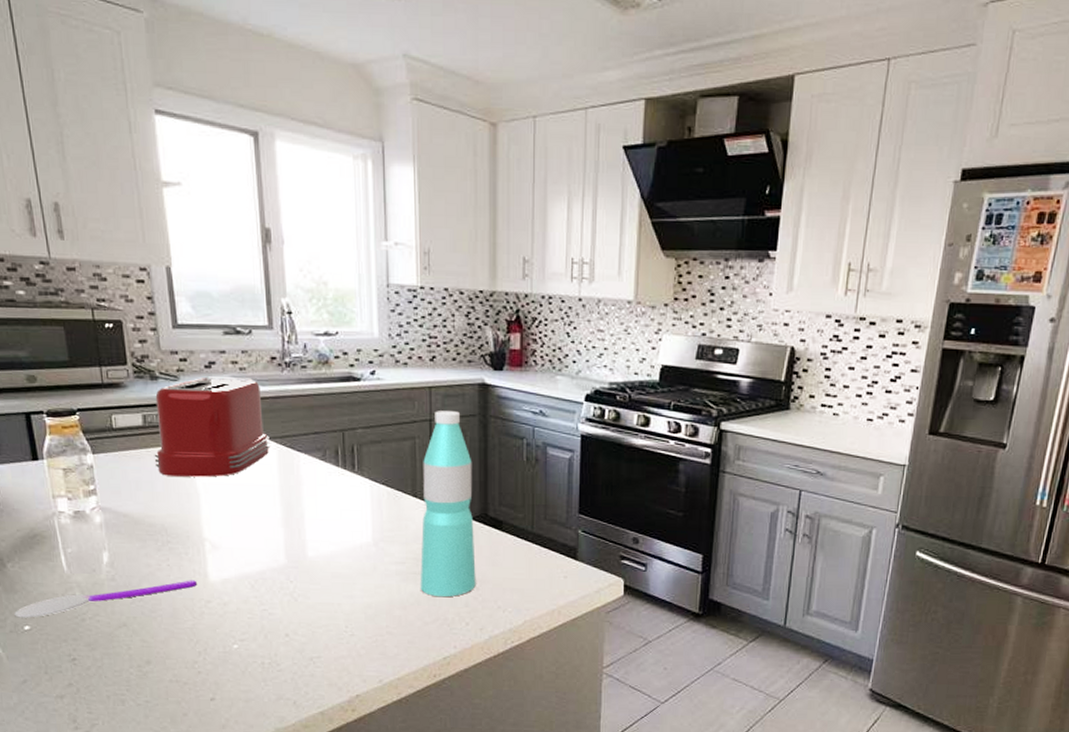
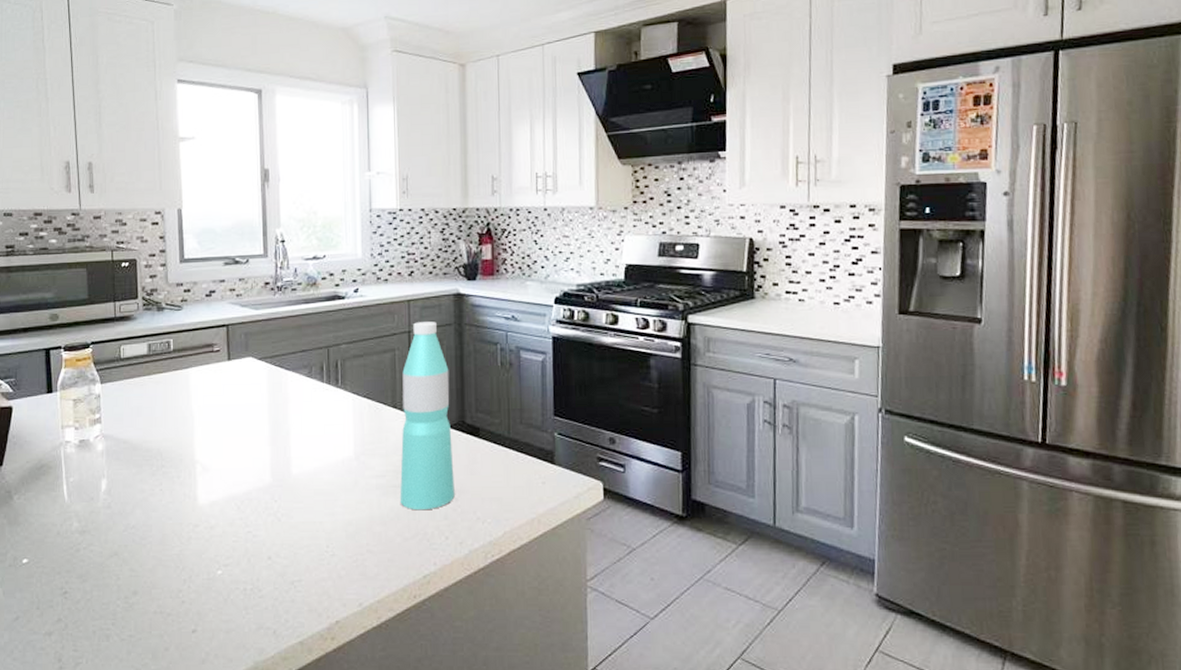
spoon: present [14,580,196,618] -> none [15,504,186,551]
toaster: present [154,376,270,477] -> none [155,303,261,401]

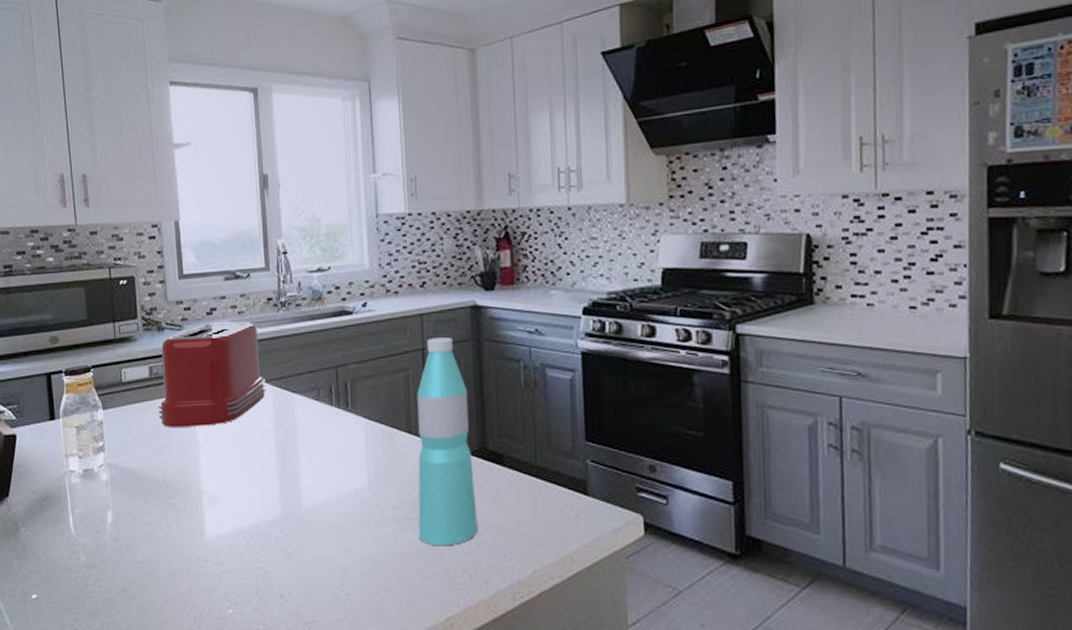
toaster: none [155,303,261,401] -> present [158,321,266,427]

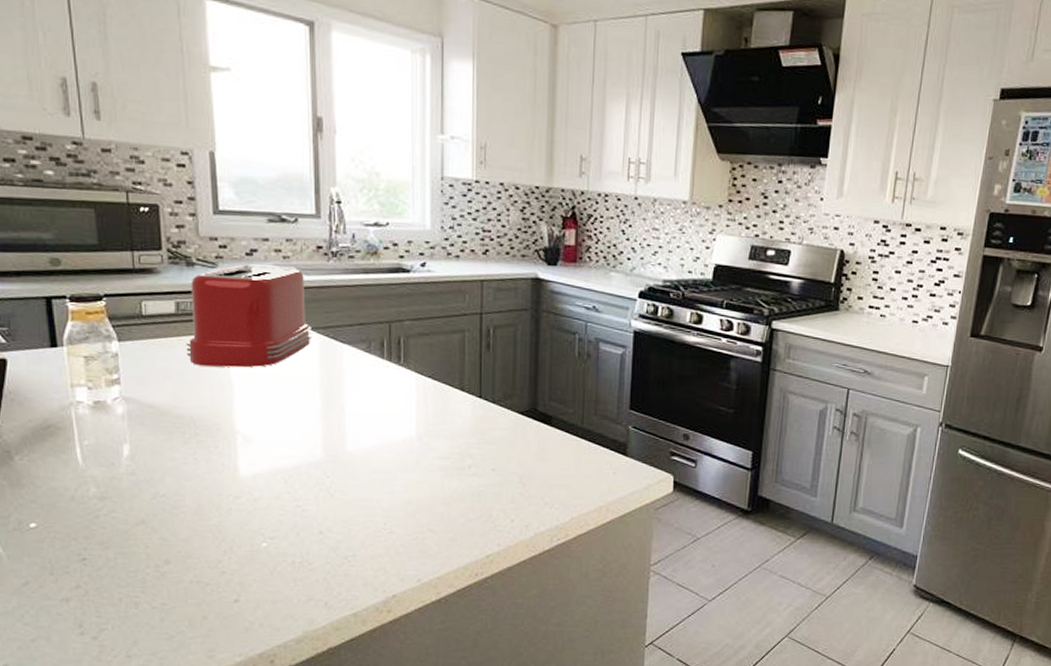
water bottle: present [417,337,478,546] -> none [464,304,523,494]

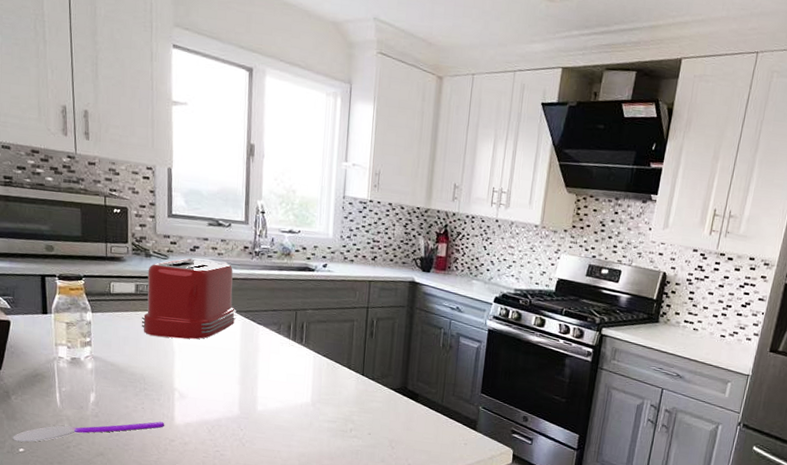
spoon: none [19,474,225,515] -> present [13,421,164,442]

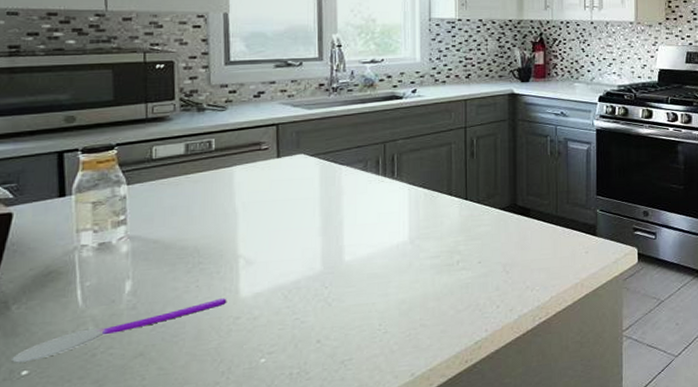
toaster: present [141,258,236,339] -> none [193,103,313,199]

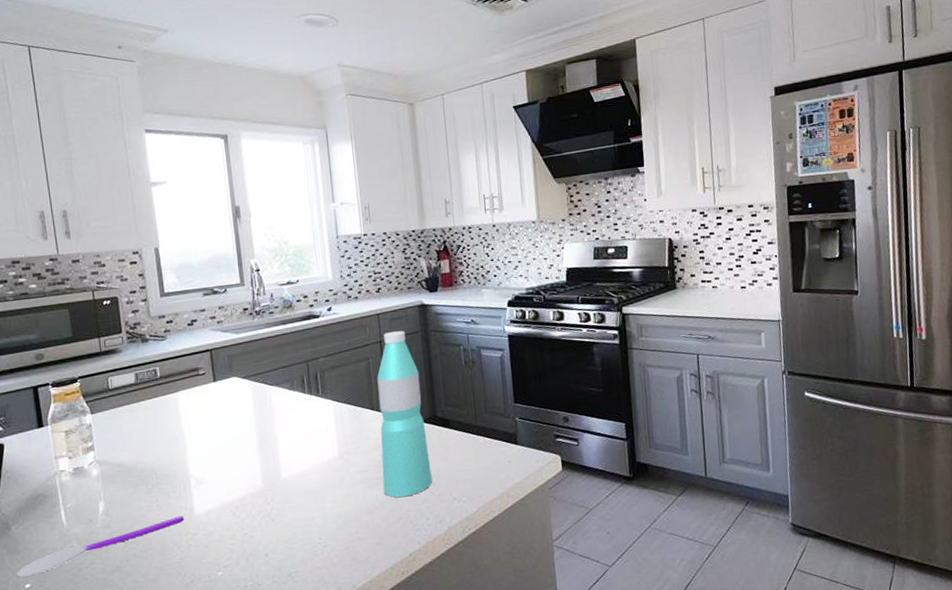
water bottle: none [453,118,506,285] -> present [377,331,432,498]

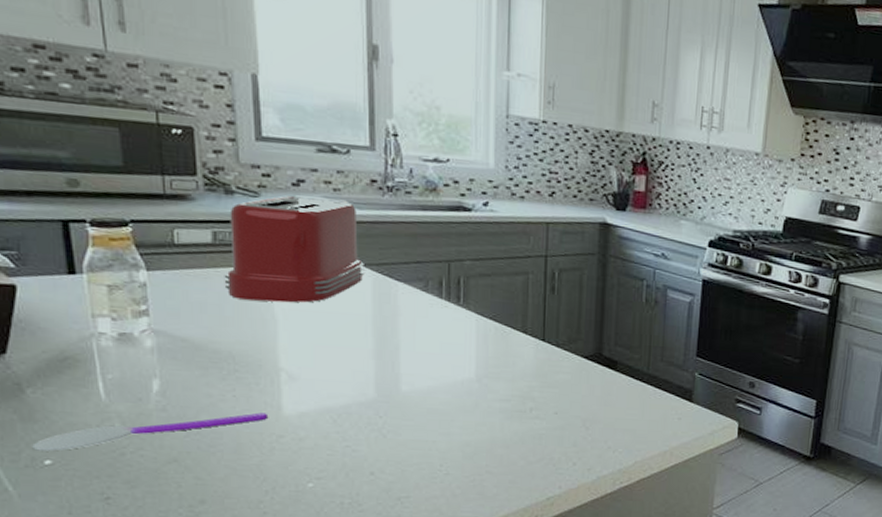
toaster: none [145,328,245,424] -> present [224,195,364,303]
water bottle: present [377,331,432,498] -> none [525,247,589,437]

